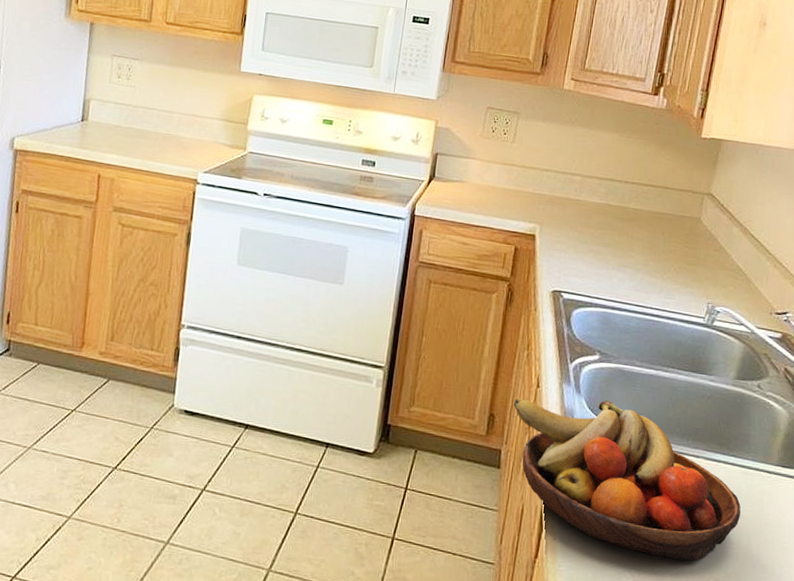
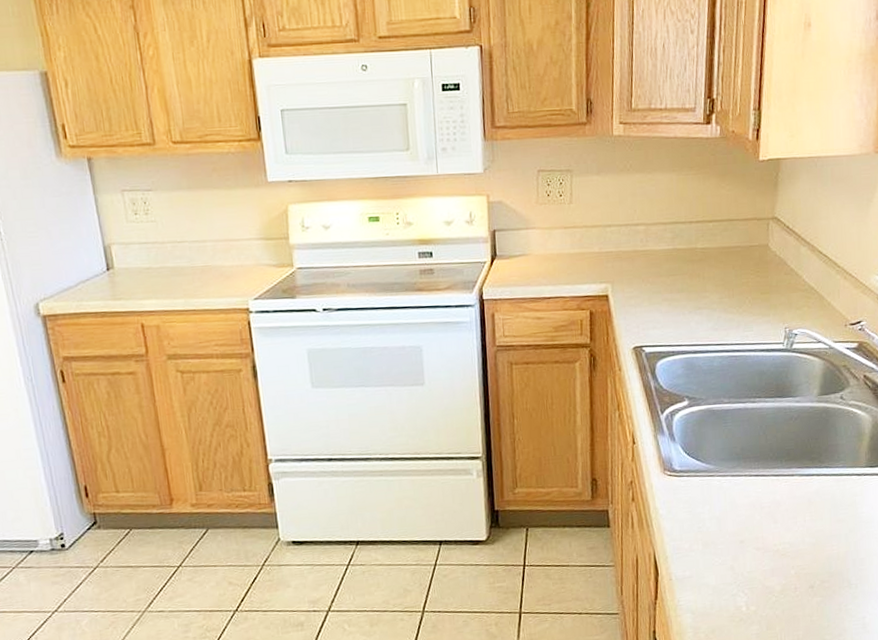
fruit bowl: present [513,398,741,561] -> none [613,441,838,573]

